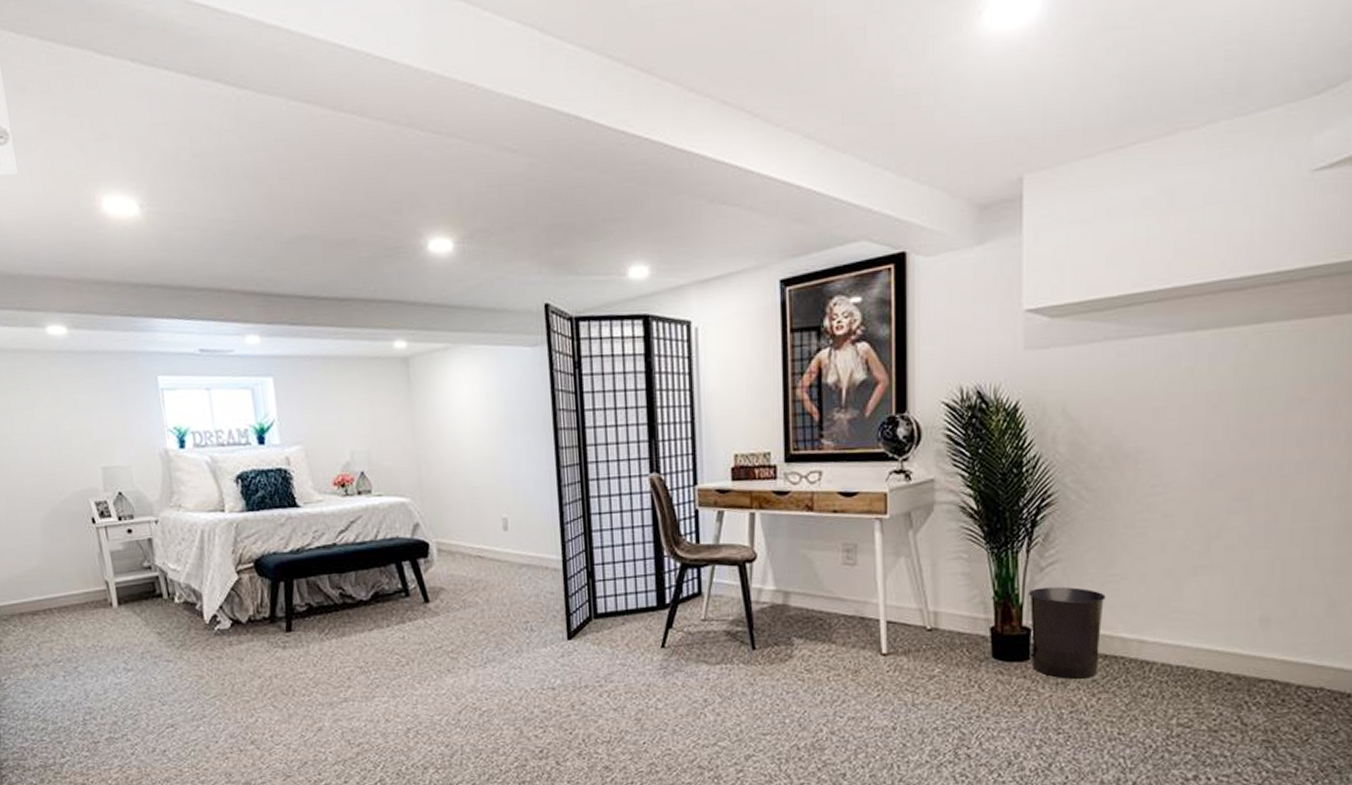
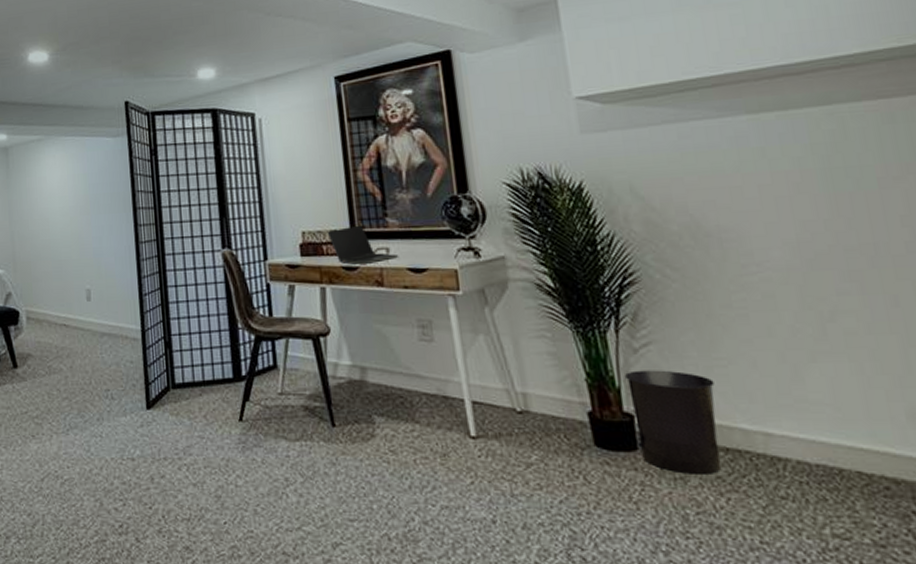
laptop: none [760,447,831,489] -> present [327,225,399,264]

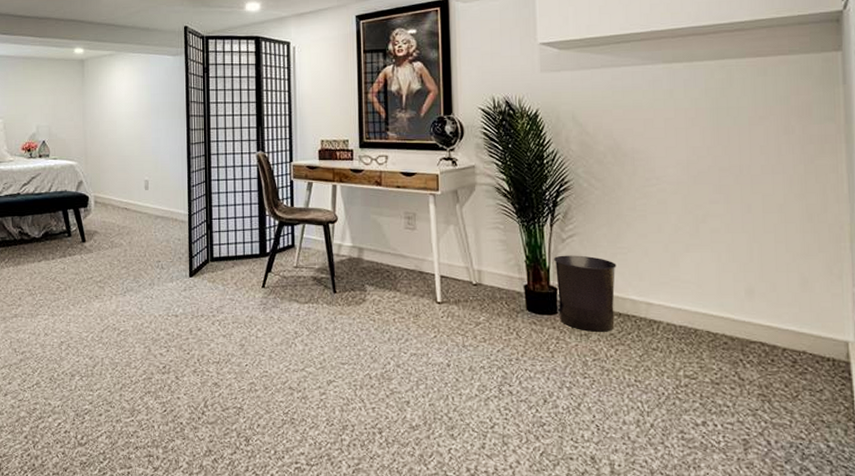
laptop: present [327,225,399,264] -> none [341,137,395,168]

